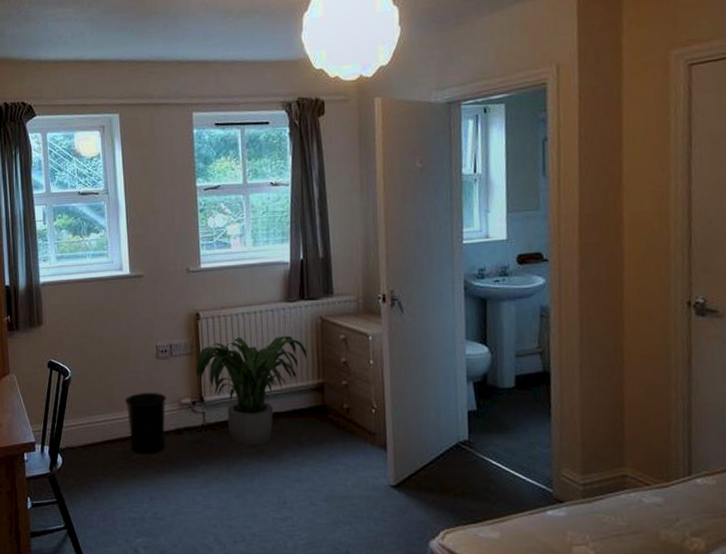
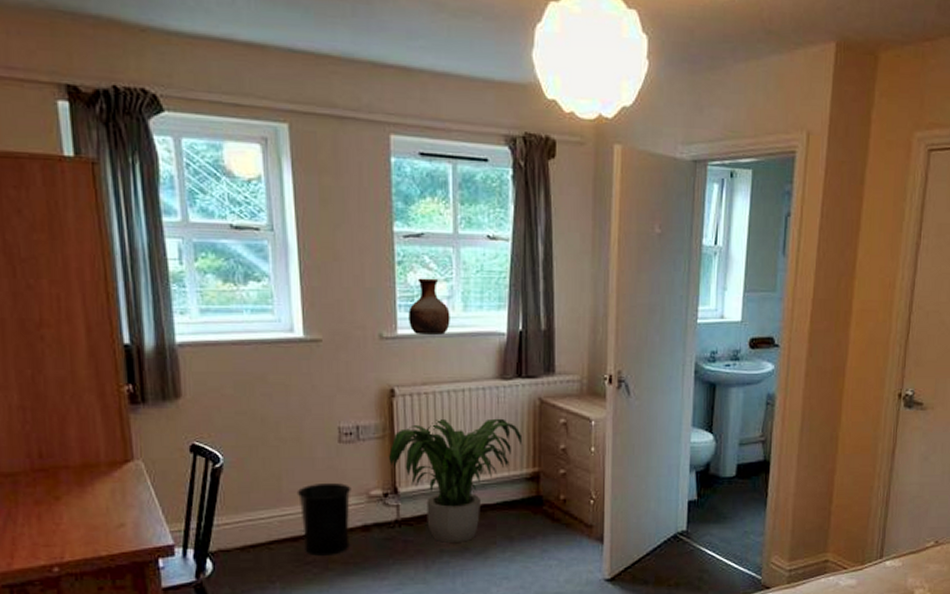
vase: none [209,221,243,268] -> present [408,278,450,336]

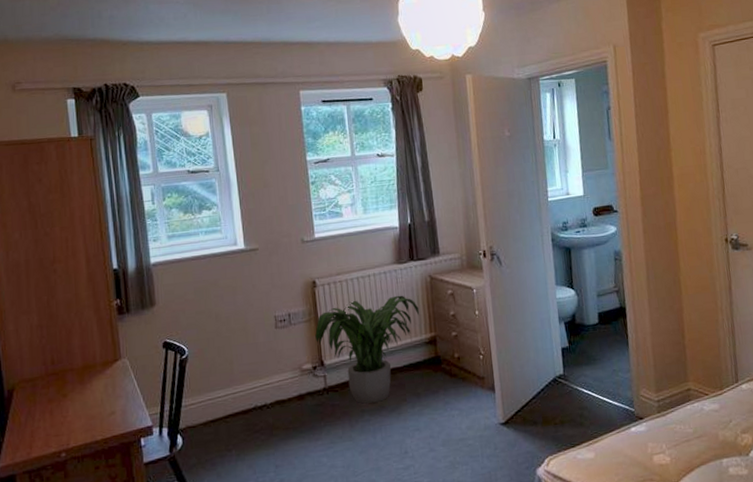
waste bin: present [297,482,351,556] -> none [245,361,289,424]
vase: present [408,278,450,336] -> none [322,191,355,237]

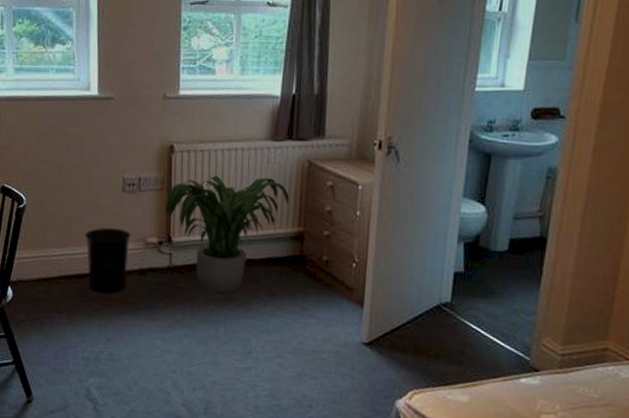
waste bin: none [245,361,289,424] -> present [84,227,131,294]

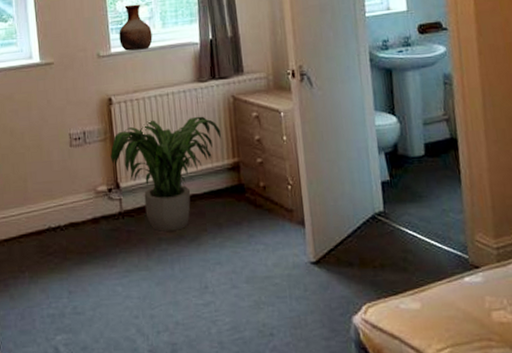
waste bin: present [84,227,131,294] -> none [39,181,83,247]
vase: none [190,42,229,97] -> present [119,4,153,52]

